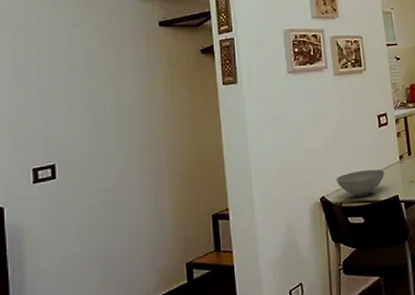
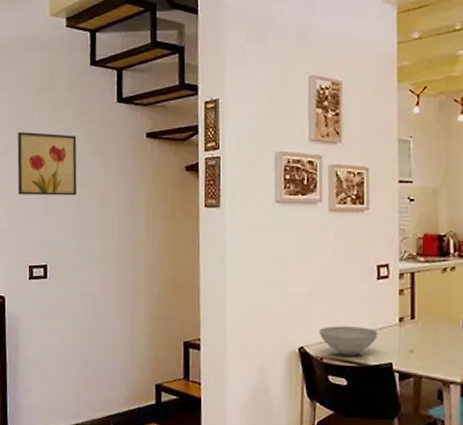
wall art: none [12,29,86,96] -> present [17,132,77,196]

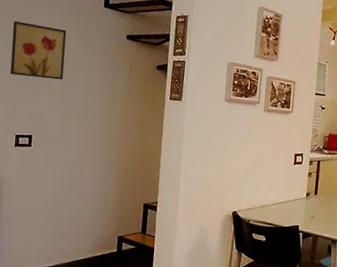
bowl: present [318,326,378,356] -> none [248,196,291,220]

